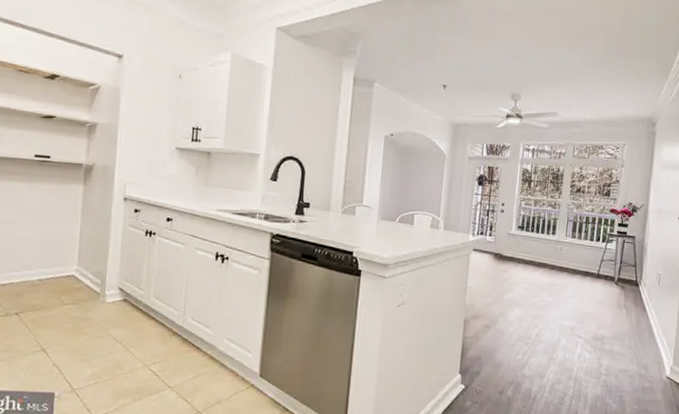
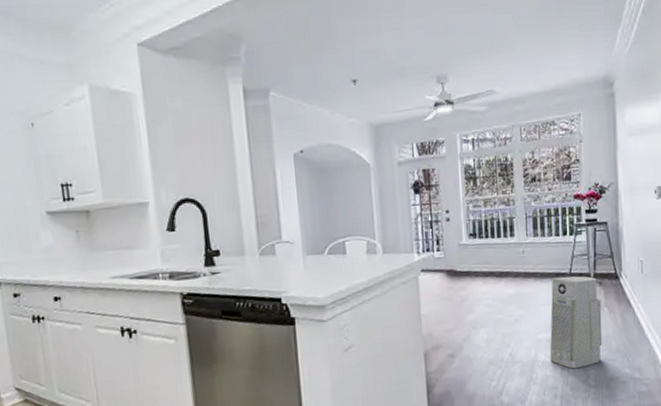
air purifier: none [570,275,621,357] -> present [550,276,603,369]

